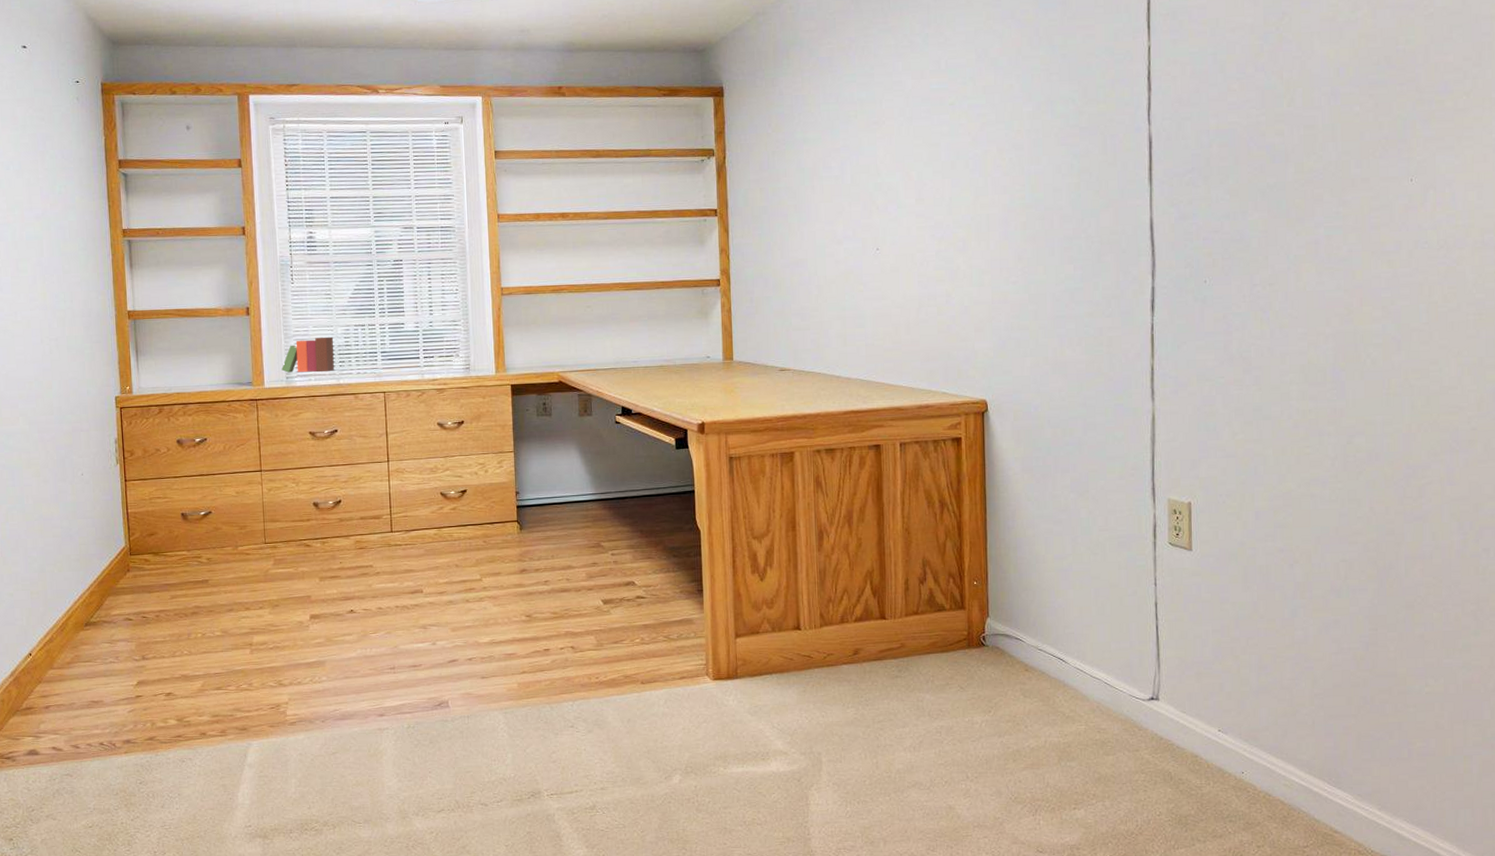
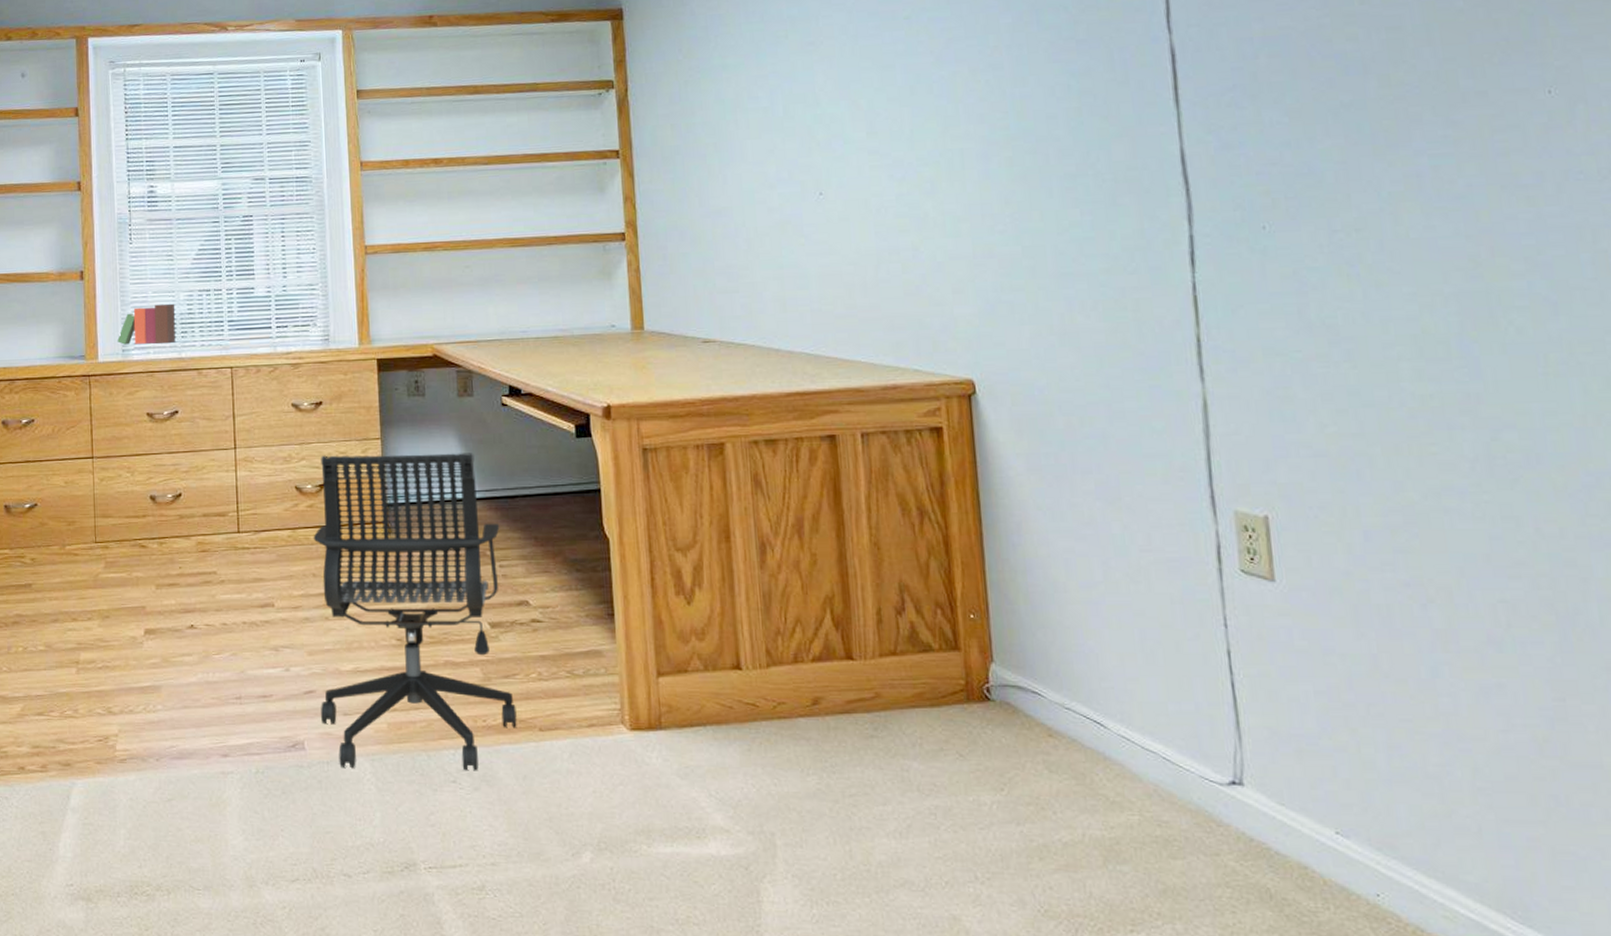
office chair: none [456,462,623,720] -> present [313,453,517,771]

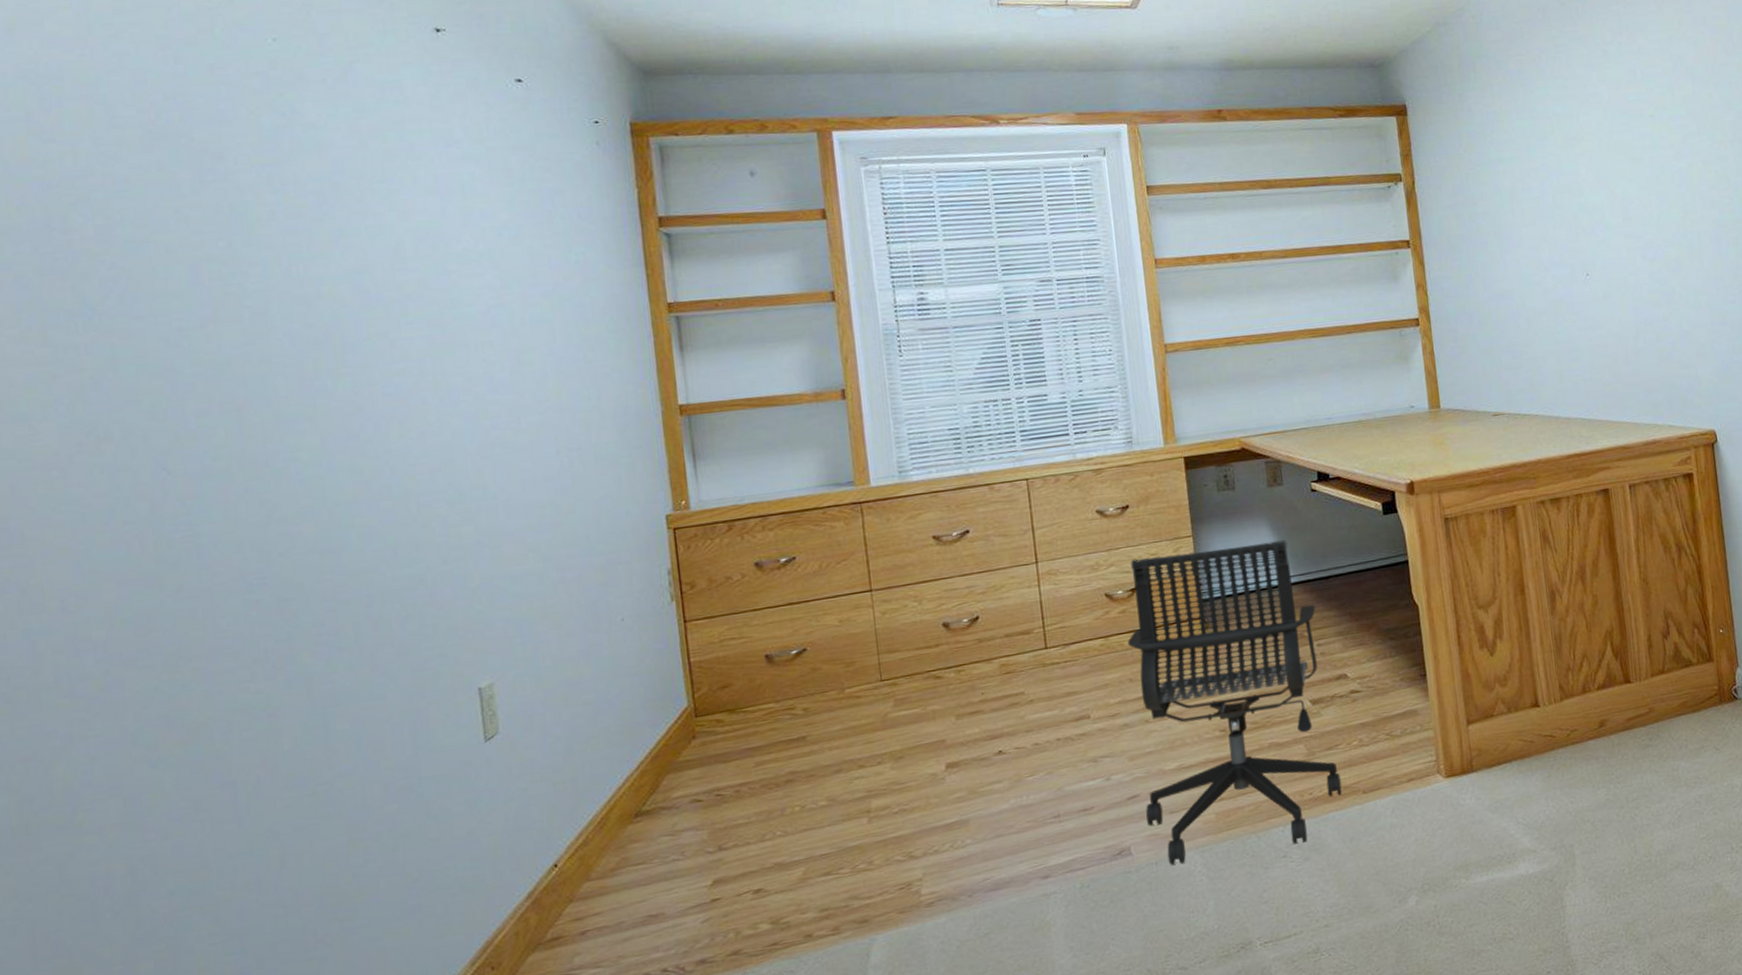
books: present [117,303,176,345] -> none [892,417,961,466]

